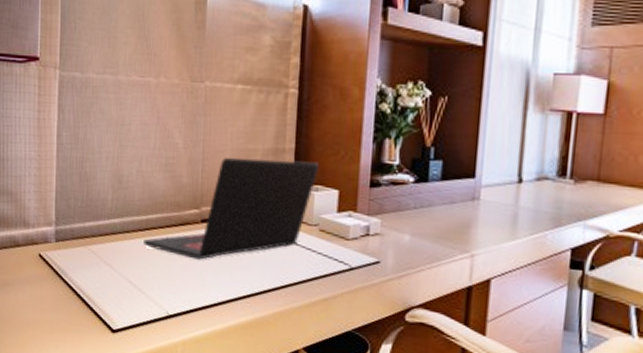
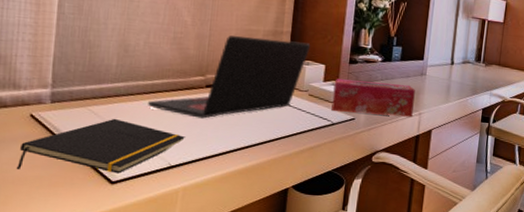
notepad: none [29,258,182,322] -> present [16,118,185,174]
tissue box: none [349,208,464,261] -> present [331,79,415,117]

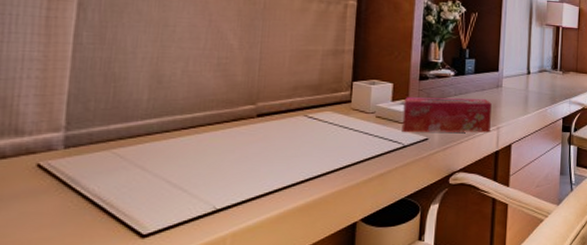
notepad: present [16,118,185,174] -> none [17,160,233,233]
laptop: present [148,35,311,119] -> none [187,57,376,152]

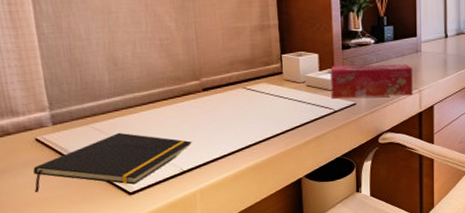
notepad: none [17,160,233,233] -> present [33,132,192,193]

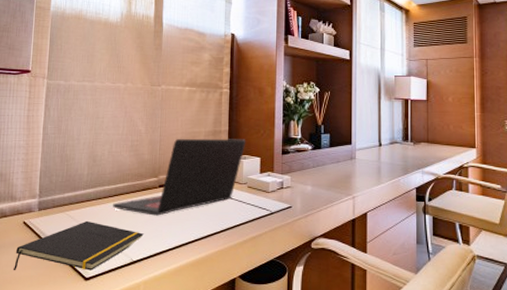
laptop: none [148,34,301,122] -> present [113,138,246,216]
tissue box: present [330,63,413,98] -> none [269,169,347,202]

